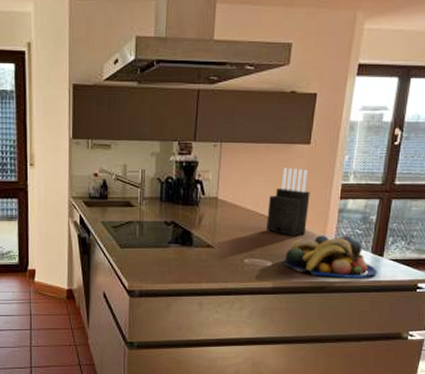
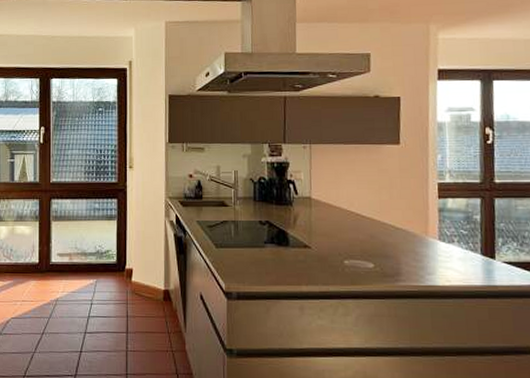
knife block: present [266,168,310,236] -> none [363,167,407,237]
fruit bowl: present [284,235,377,279] -> none [387,235,491,283]

